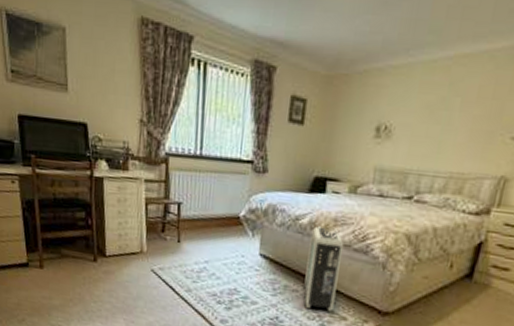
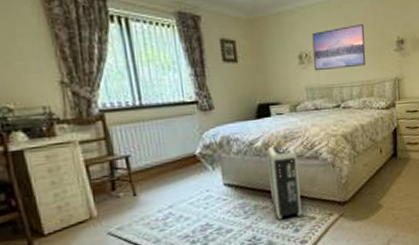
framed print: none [392,96,476,153] -> present [311,24,366,71]

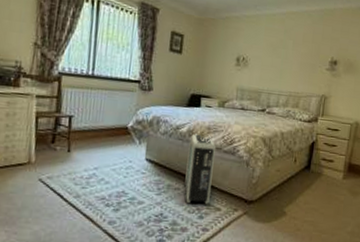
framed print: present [311,24,366,71] -> none [249,39,302,79]

